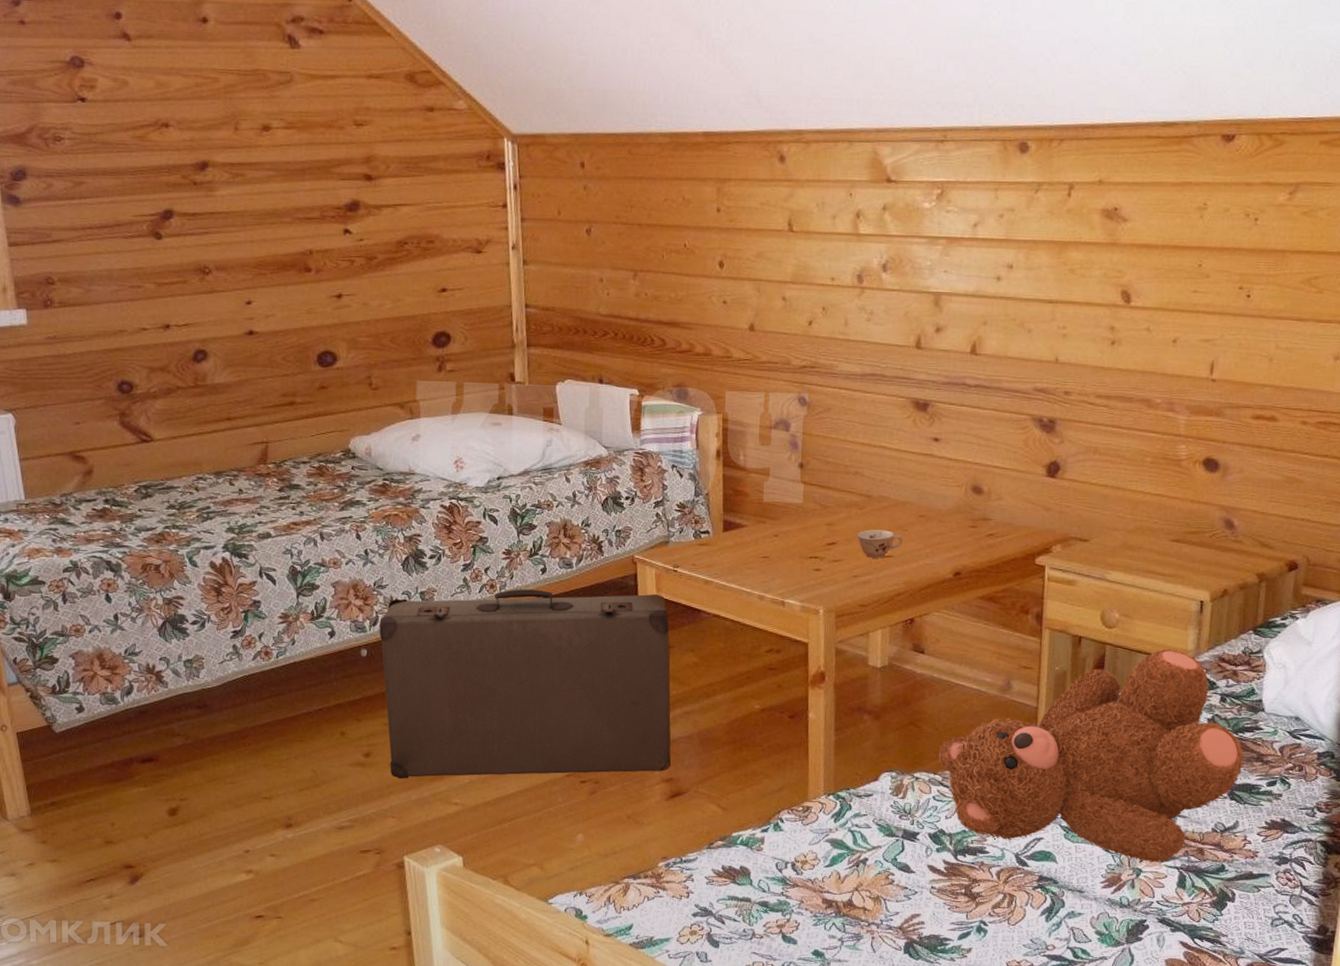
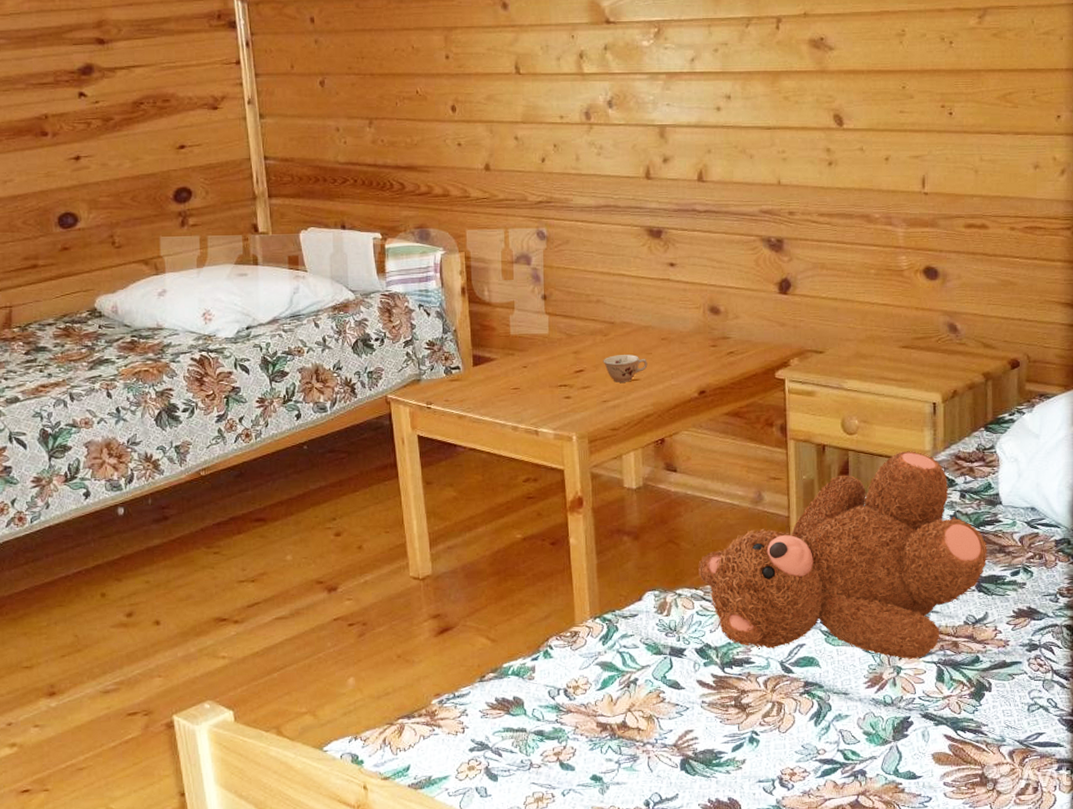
suitcase: present [379,589,671,779] -> none [135,431,437,637]

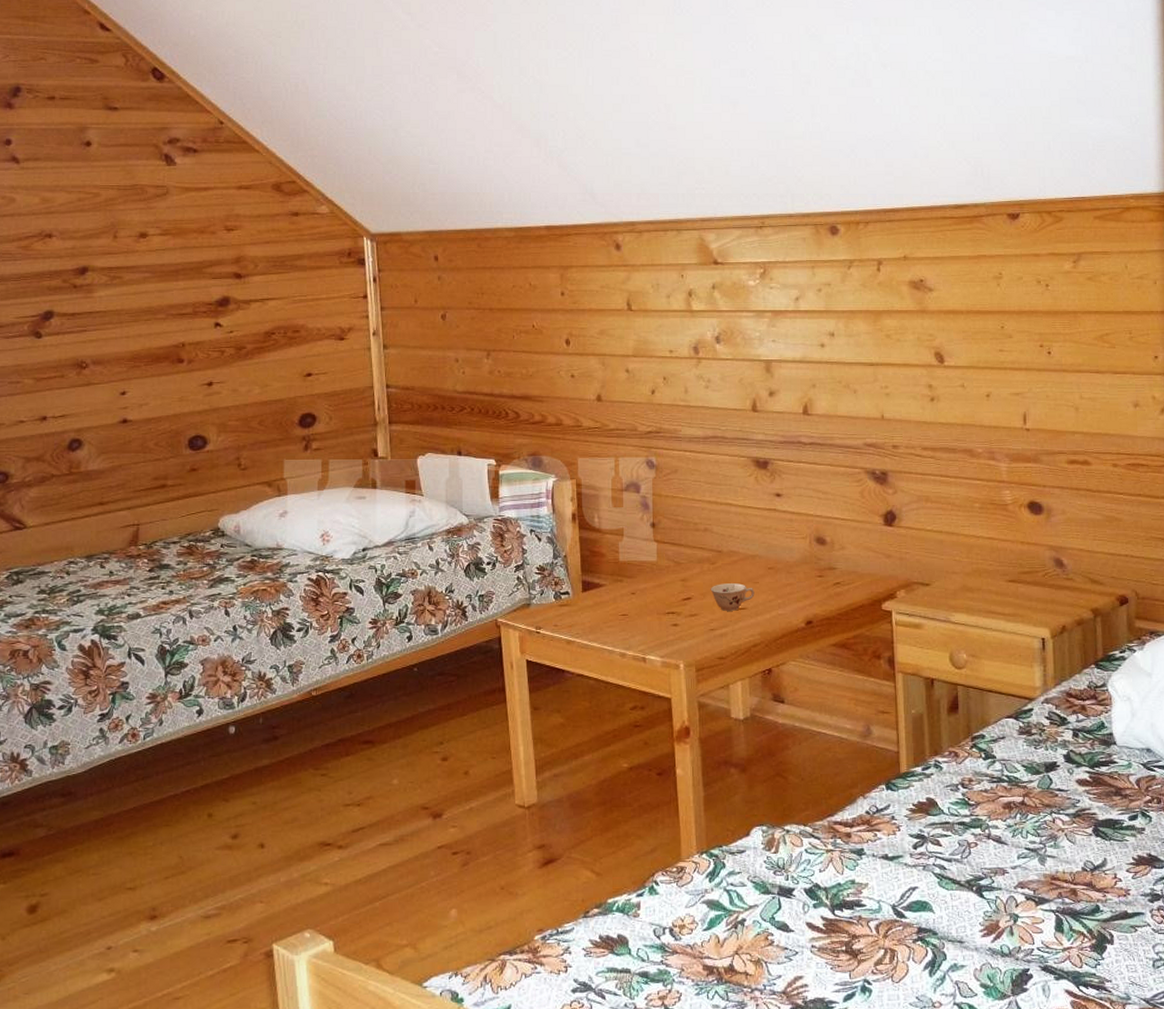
teddy bear: present [698,450,989,660] -> none [807,686,1105,908]

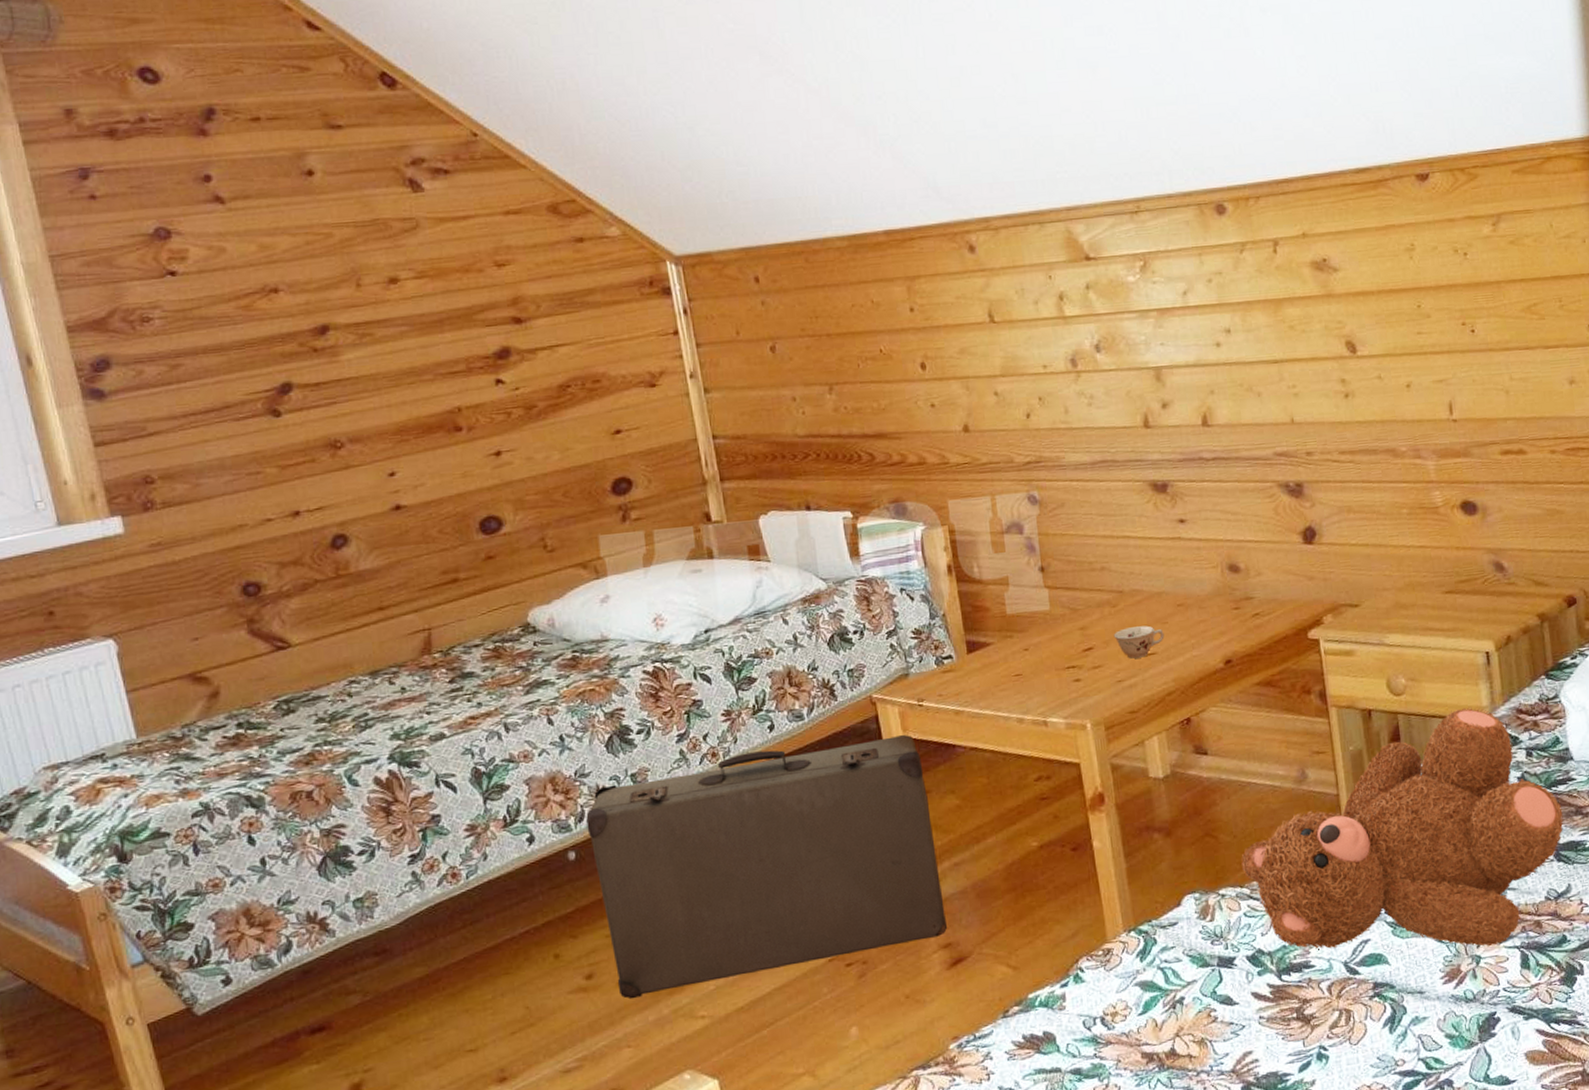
suitcase: none [247,656,542,861] -> present [586,734,947,999]
teddy bear: none [807,686,1105,908] -> present [1241,707,1565,949]

